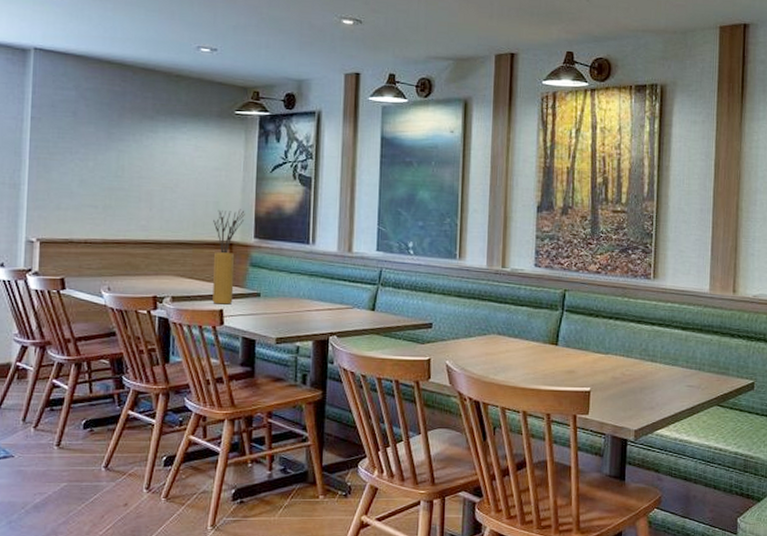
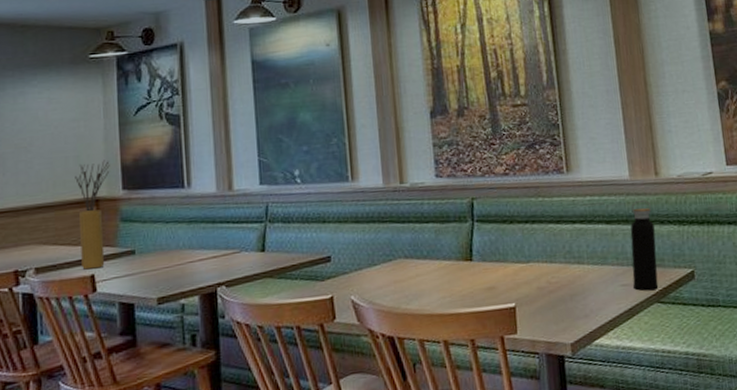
water bottle: none [698,313,725,394] -> present [630,200,659,292]

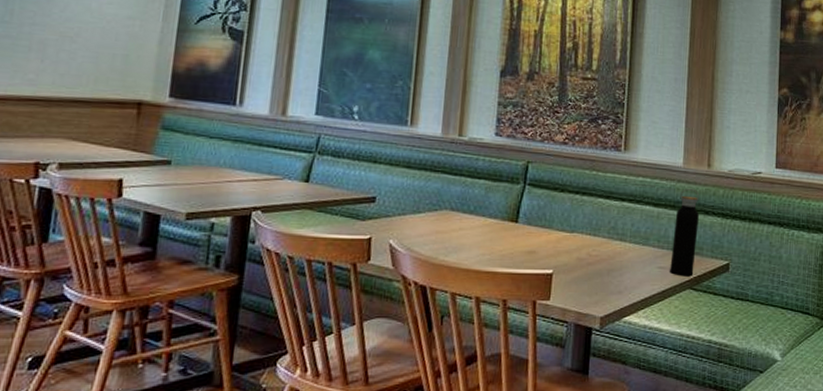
vase: present [75,160,110,270] -> none [110,64,161,174]

